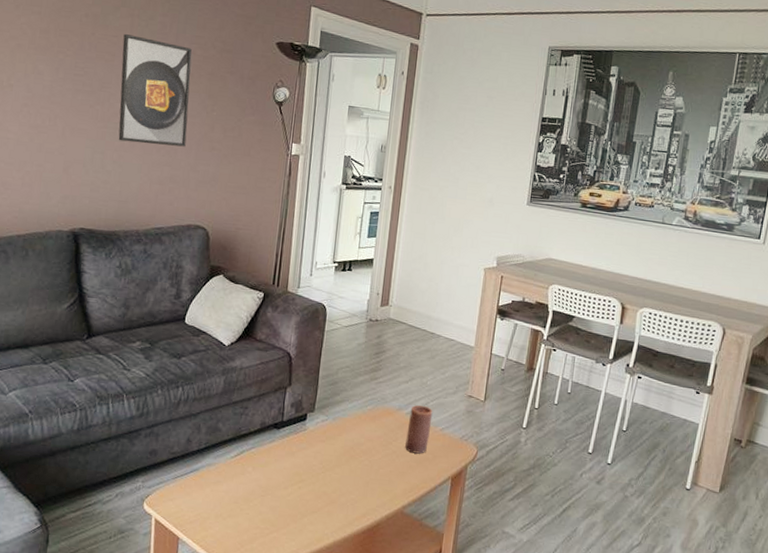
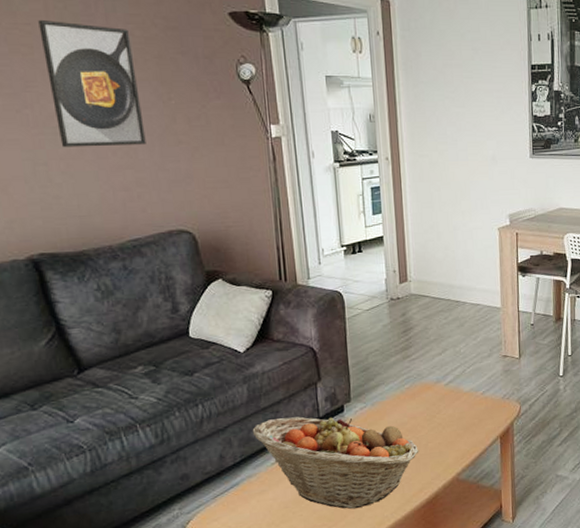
fruit basket: none [220,414,370,520] -> present [252,416,419,510]
candle: present [405,405,433,454] -> none [448,373,472,422]

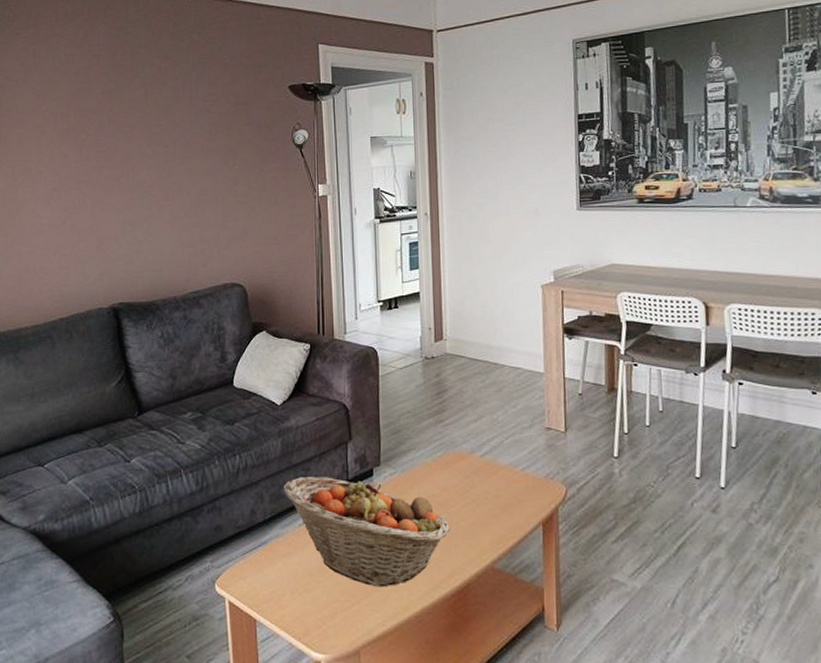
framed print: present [38,20,146,148] -> none [139,103,212,210]

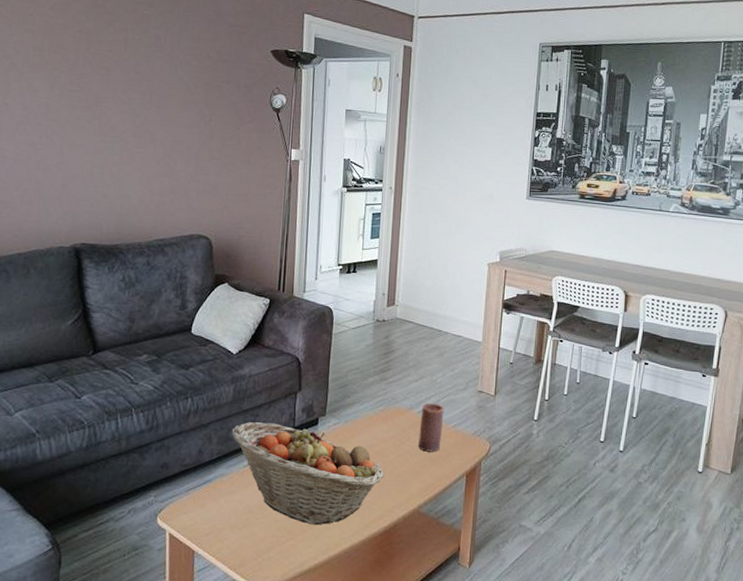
candle: none [484,444,510,500] -> present [418,403,444,452]

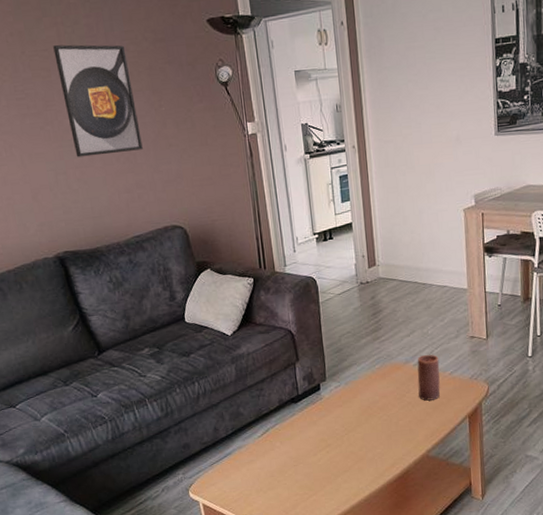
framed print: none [116,48,188,158] -> present [53,44,143,158]
fruit basket: present [231,422,384,525] -> none [241,394,391,481]

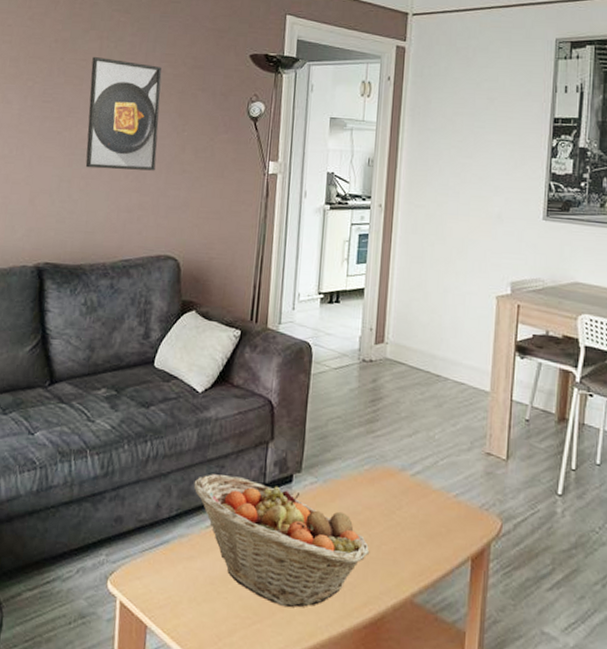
fruit basket: none [241,394,391,481] -> present [193,474,370,608]
candle: present [417,354,441,401] -> none [412,464,444,527]

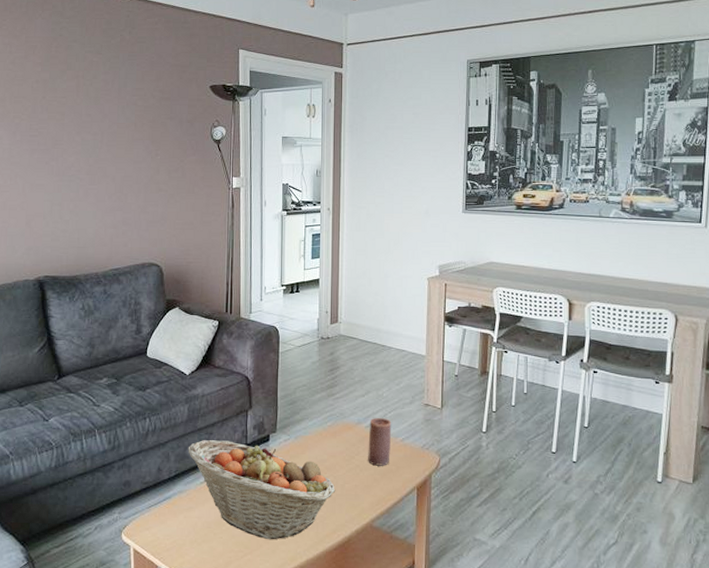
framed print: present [85,57,162,171] -> none [71,94,135,192]
candle: none [412,464,444,527] -> present [368,417,392,466]

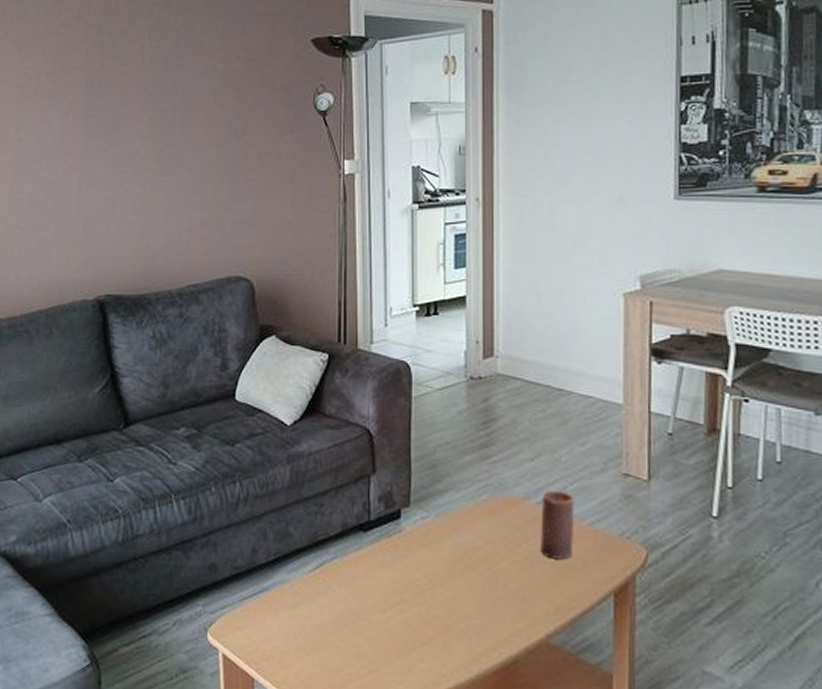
fruit basket: present [188,440,336,540] -> none [291,513,495,655]

